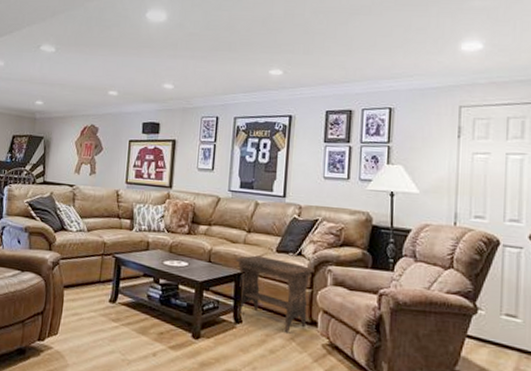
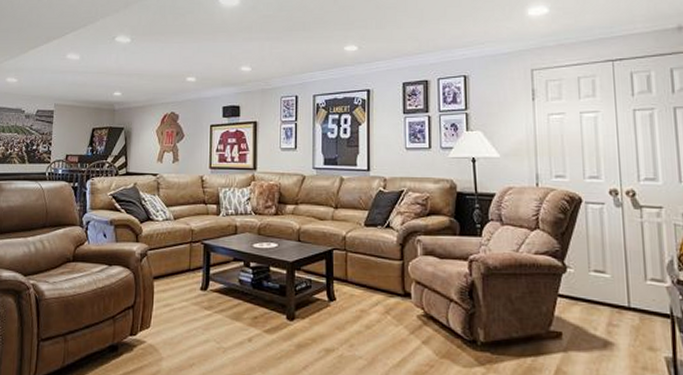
footstool: present [235,255,315,333] -> none [324,231,404,307]

